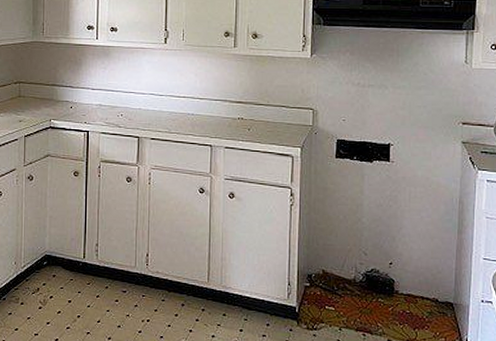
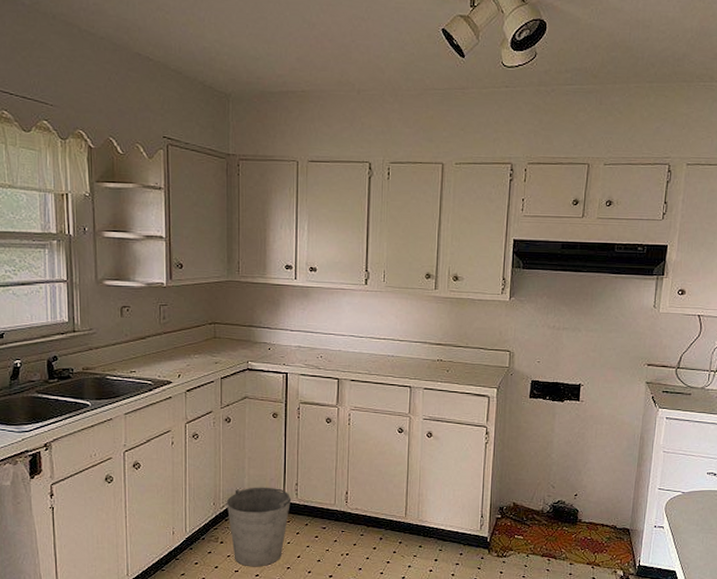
bucket: none [27,246,92,331] -> present [226,487,292,567]

